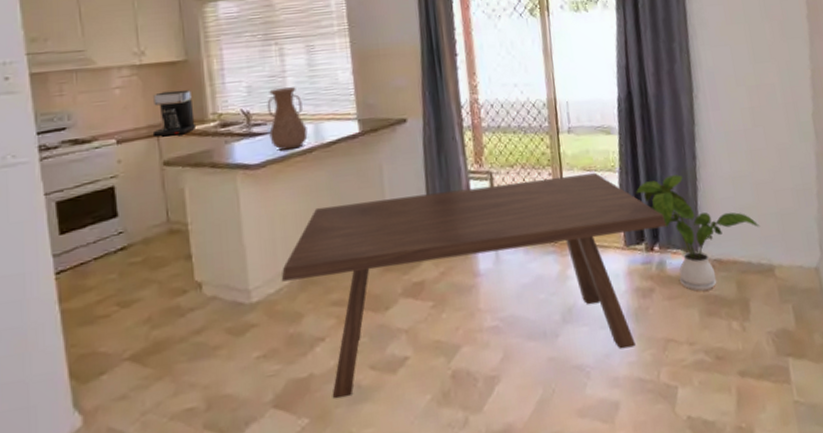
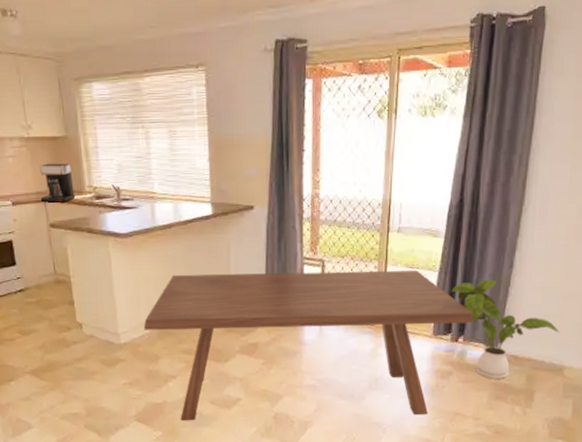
vase: present [267,87,308,151] -> none [134,169,168,225]

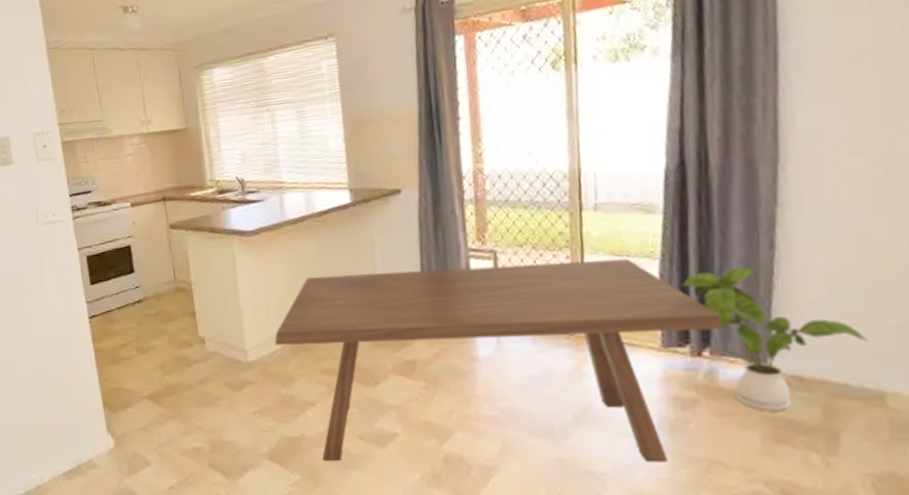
coffee maker: present [40,163,75,203] -> none [159,156,196,202]

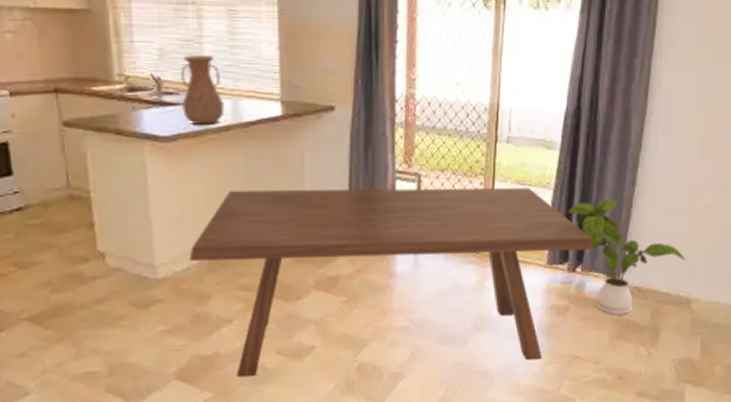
vase: none [260,154,299,219] -> present [180,55,225,126]

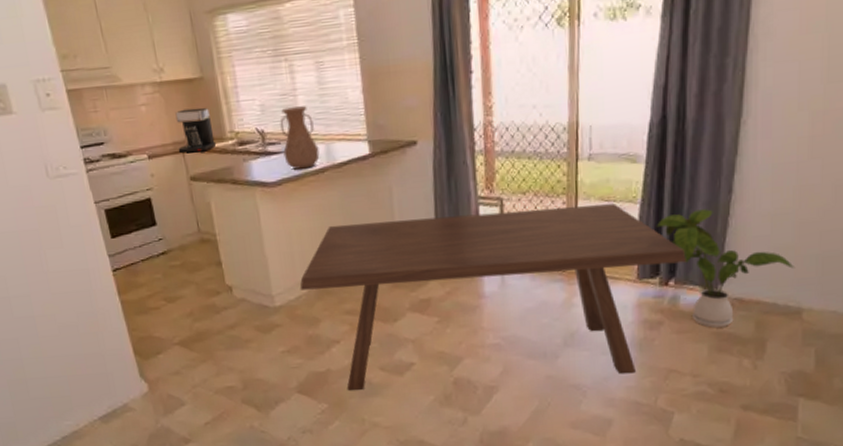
coffee maker: none [50,43,99,94] -> present [175,107,216,154]

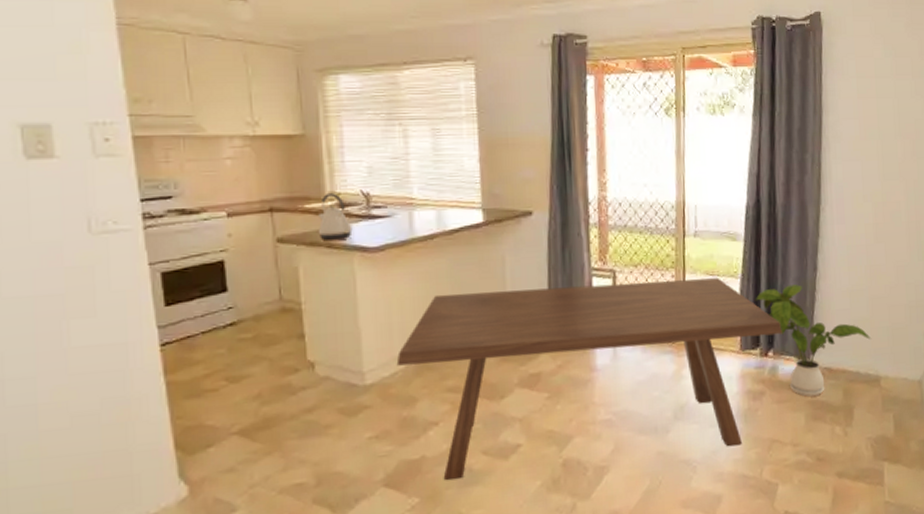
coffee maker: present [175,107,216,154] -> none [265,165,312,213]
kettle: none [222,132,252,178] -> present [318,193,353,242]
vase: present [280,106,320,170] -> none [388,171,430,236]

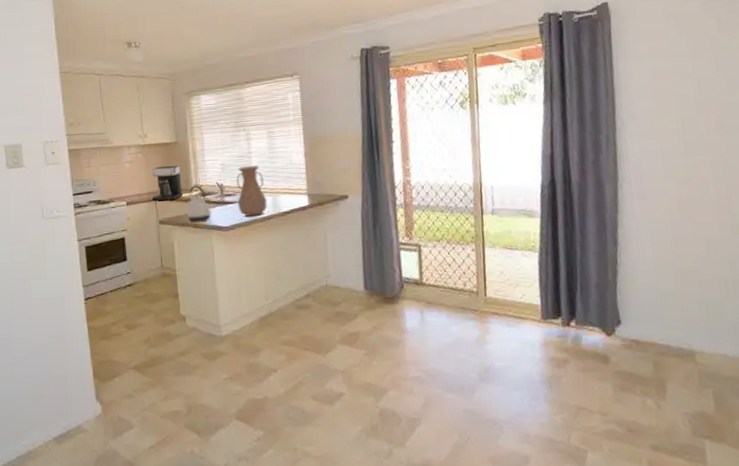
coffee maker: none [265,165,312,213] -> present [151,165,182,202]
vase: none [388,171,430,236] -> present [236,166,267,217]
dining table: present [396,278,782,480] -> none [244,252,584,418]
house plant: present [755,284,872,397] -> none [554,258,683,368]

